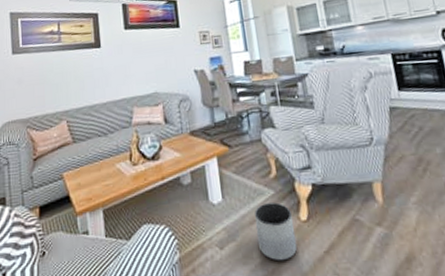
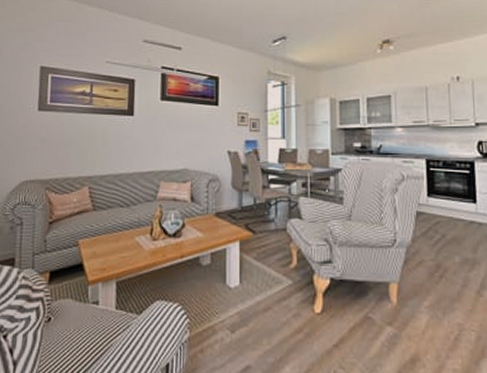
planter: present [255,202,298,261] -> none [269,292,308,350]

